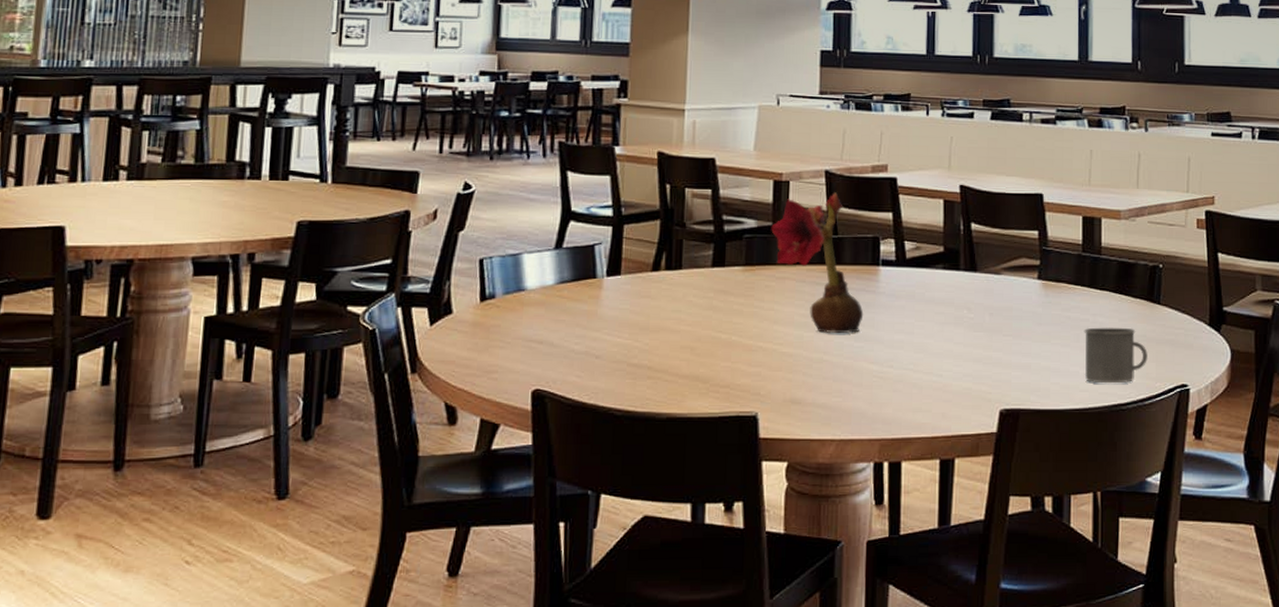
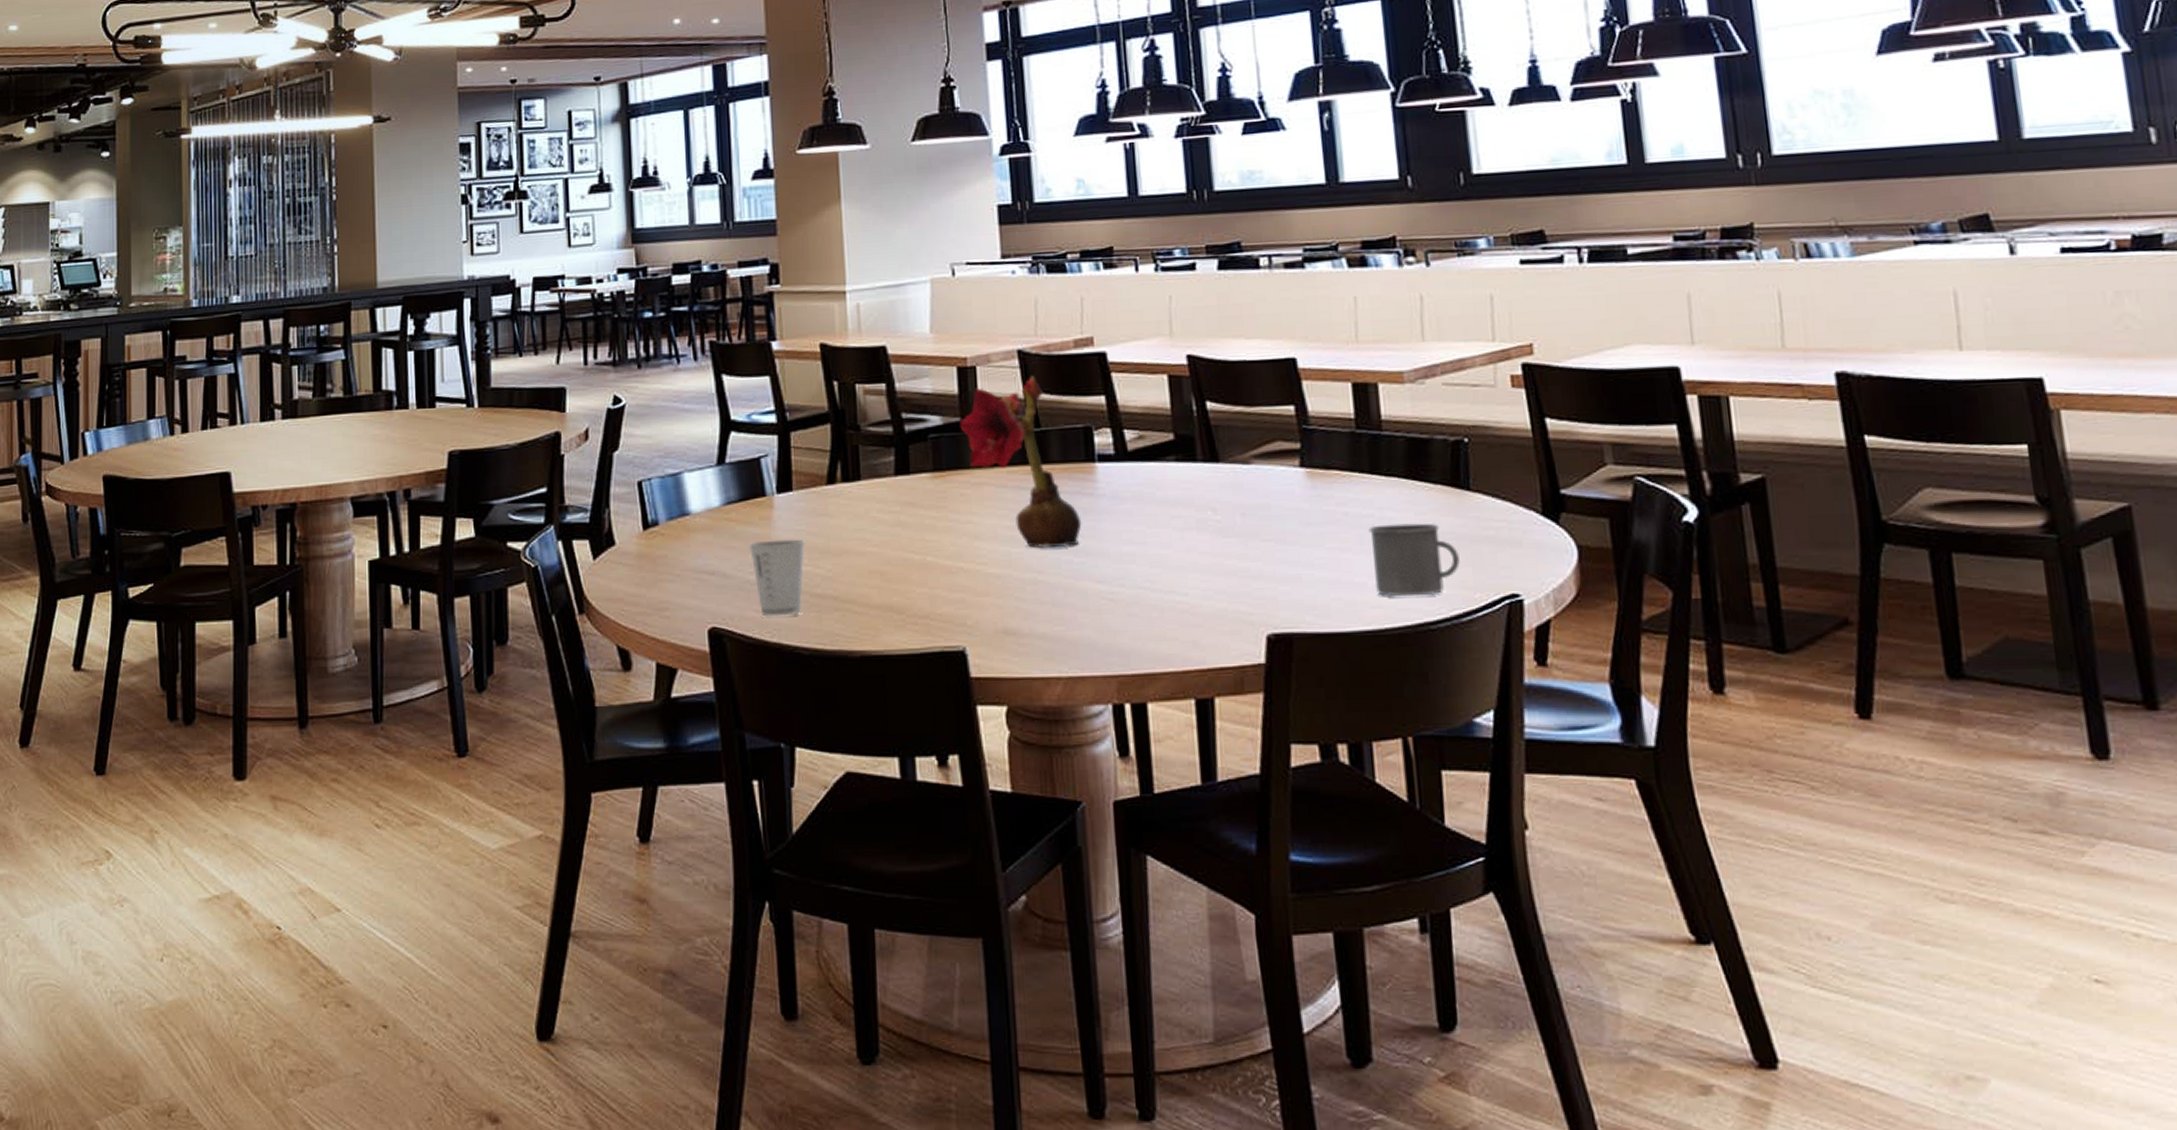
dixie cup: none [576,316,628,382] -> present [748,539,805,617]

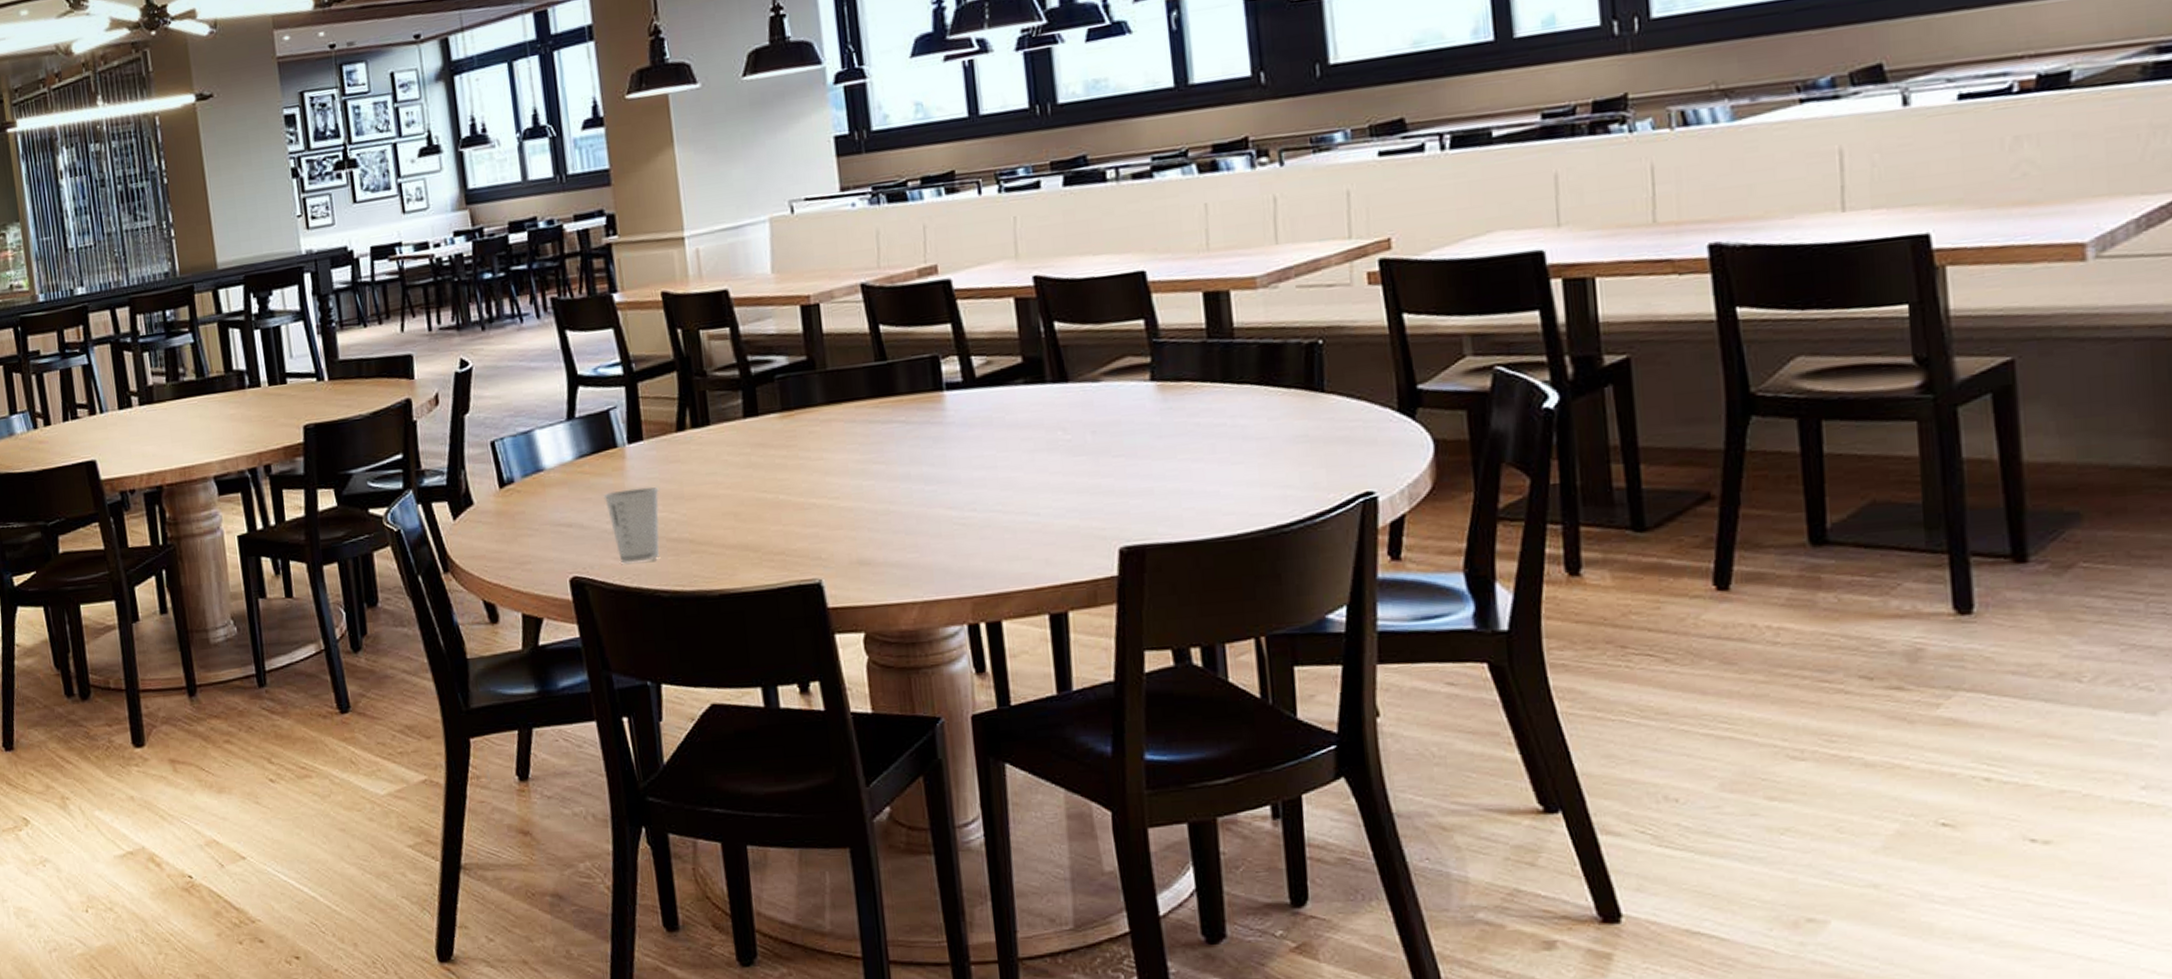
flower: present [959,376,1082,549] -> none [805,309,932,480]
mug: present [1368,523,1460,597] -> none [1220,427,1314,503]

